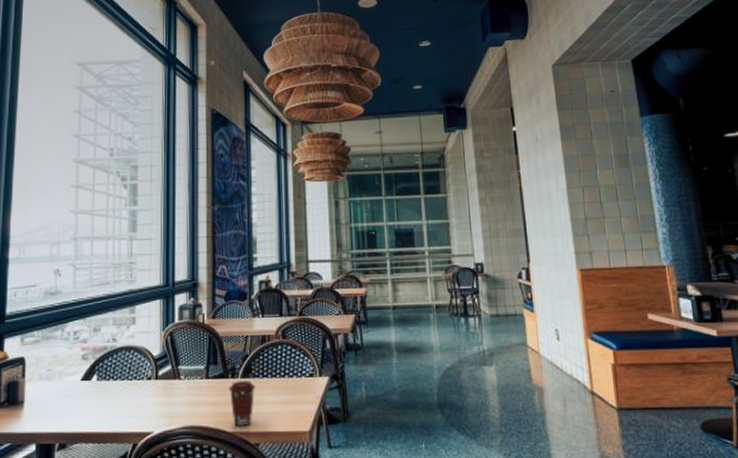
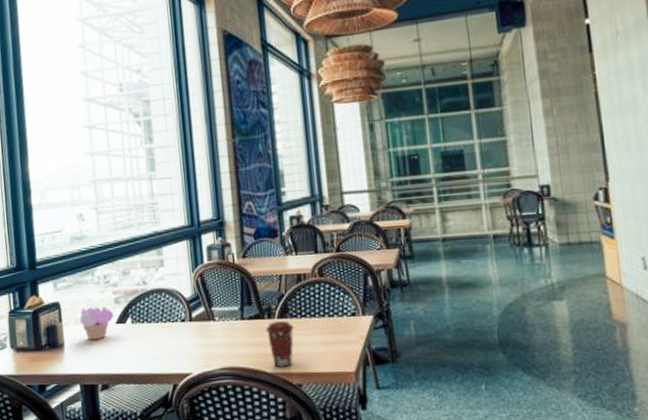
succulent plant: none [44,362,79,398] -> present [80,306,114,341]

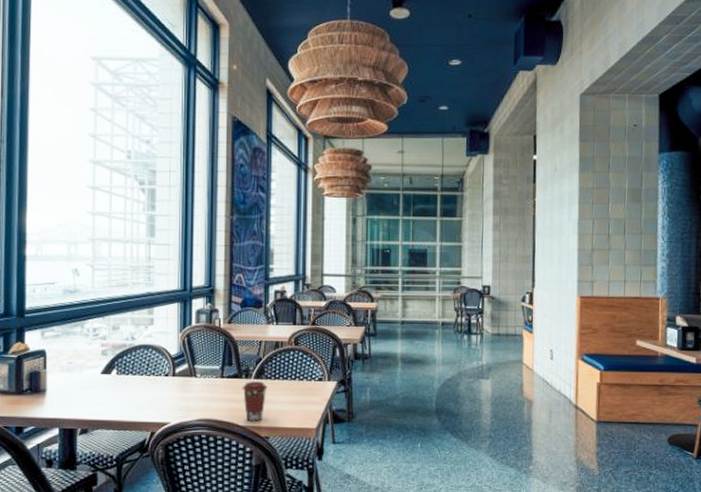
succulent plant: present [80,306,114,341] -> none [65,357,99,388]

